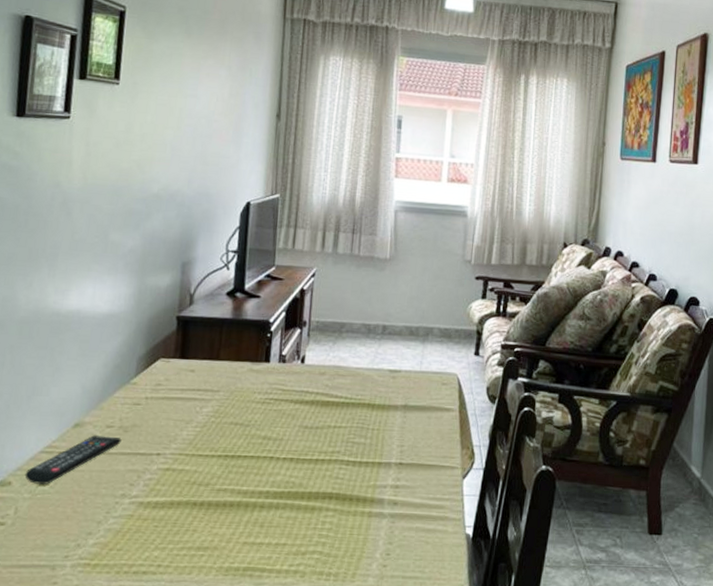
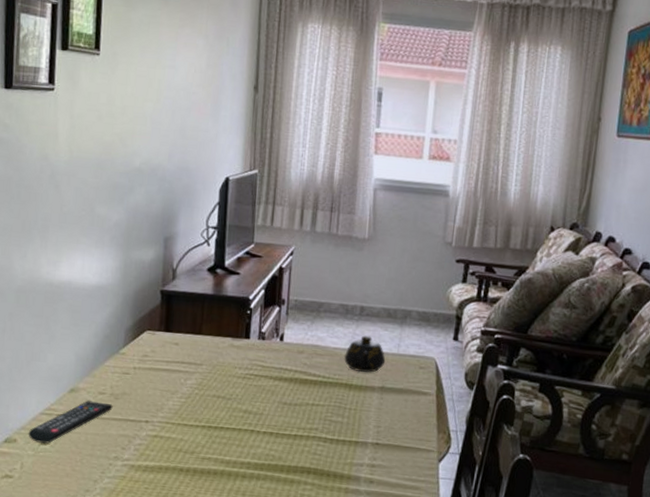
teapot: none [367,354,408,392] -> present [344,335,386,373]

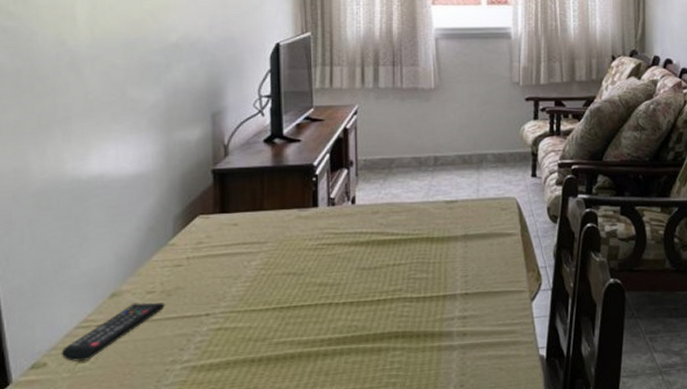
teapot: present [344,335,386,373] -> none [423,185,466,224]

